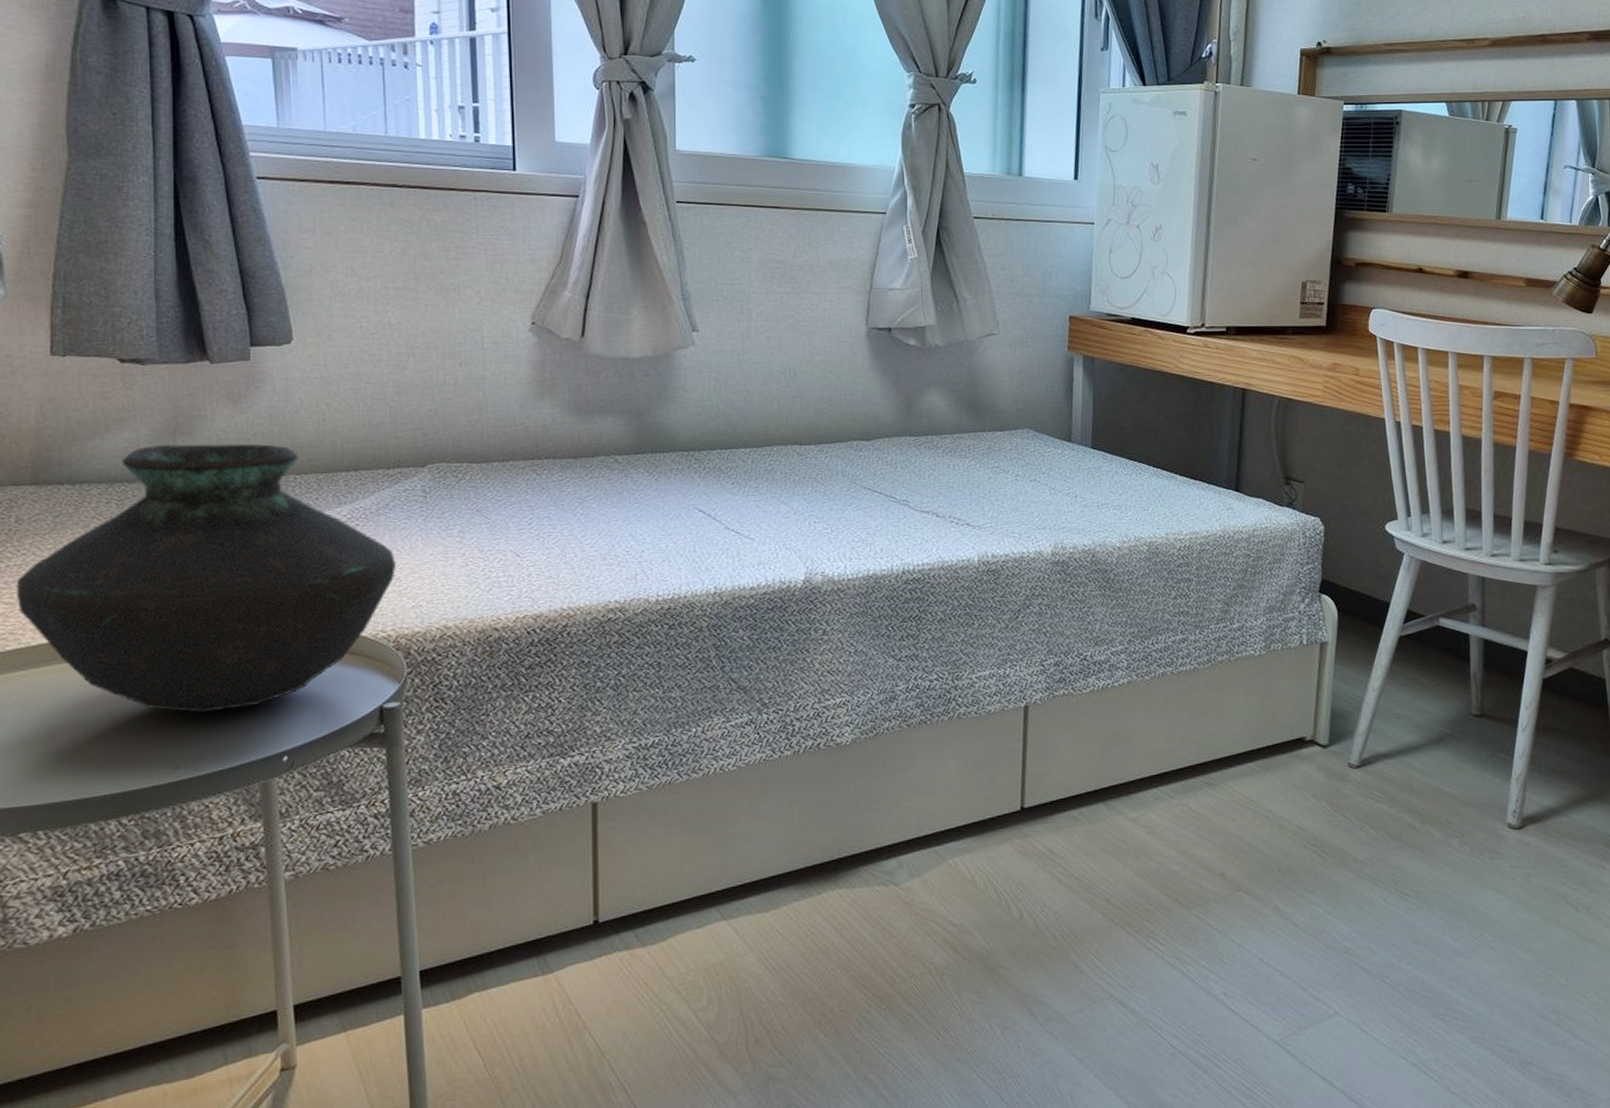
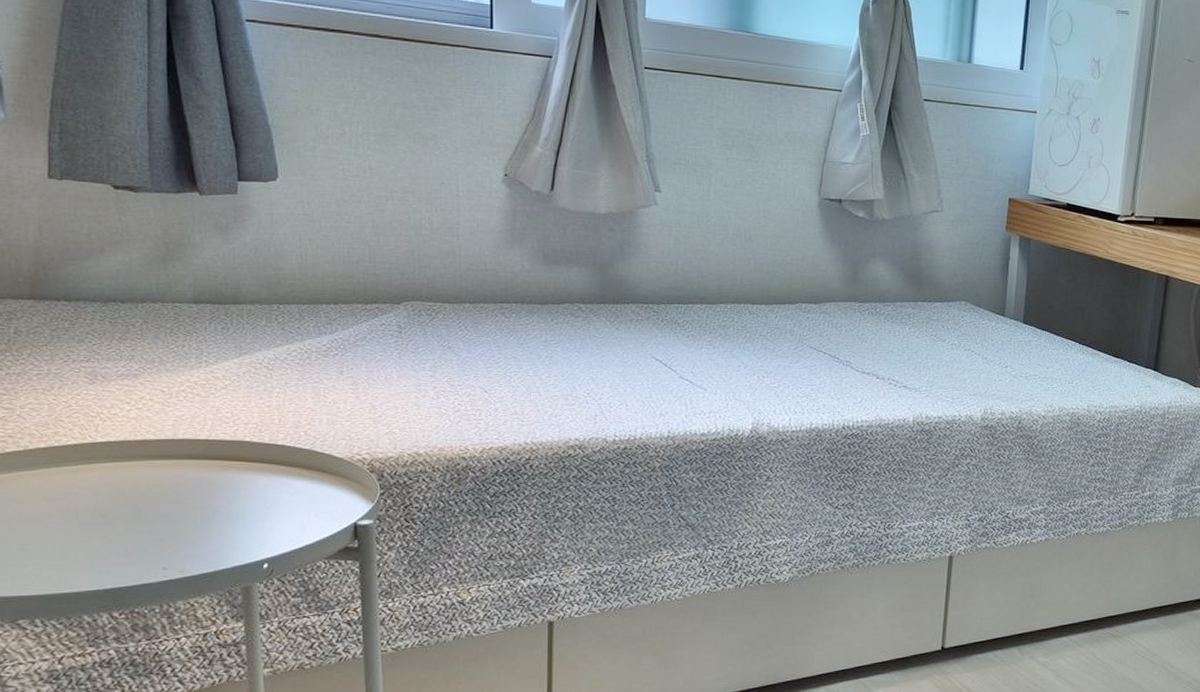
vase: present [17,443,397,713] -> none [16,268,373,520]

